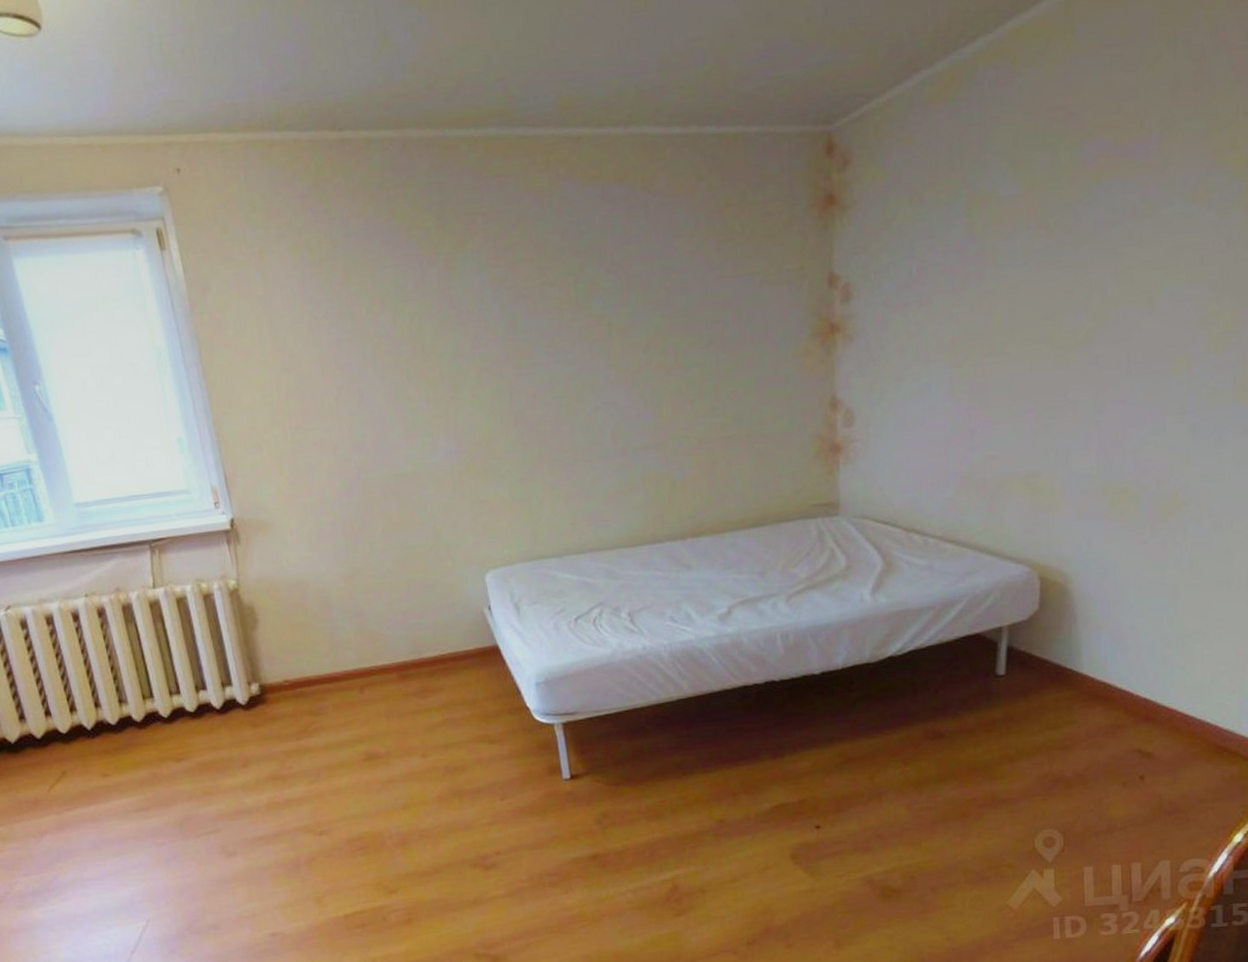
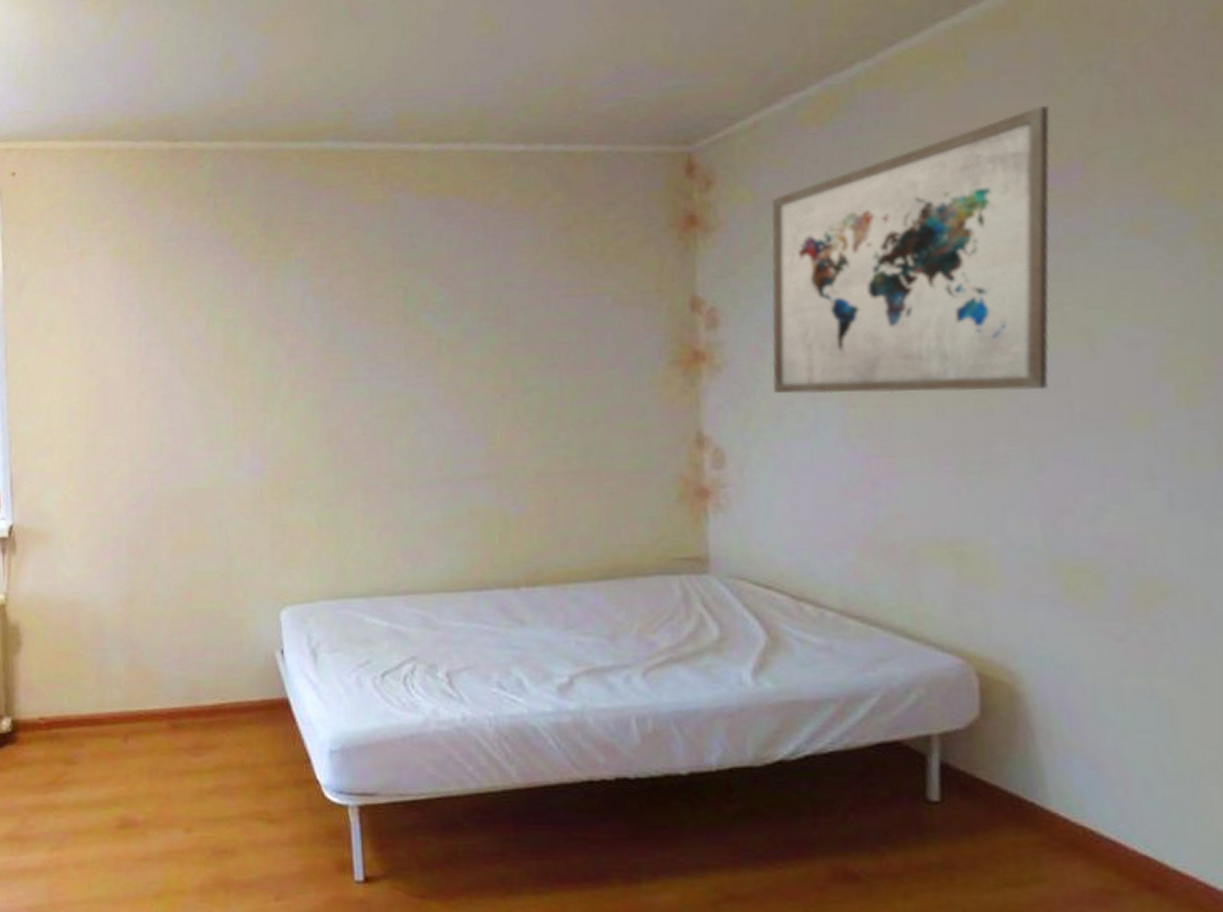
wall art: none [894,79,1139,358] -> present [771,106,1050,394]

